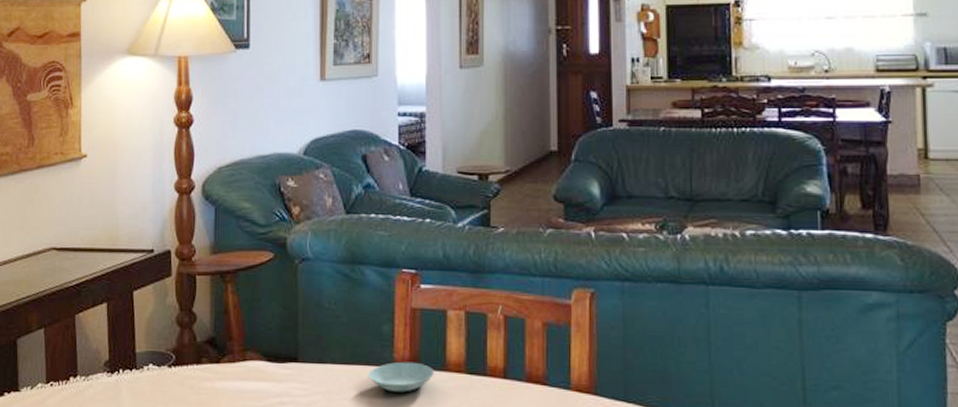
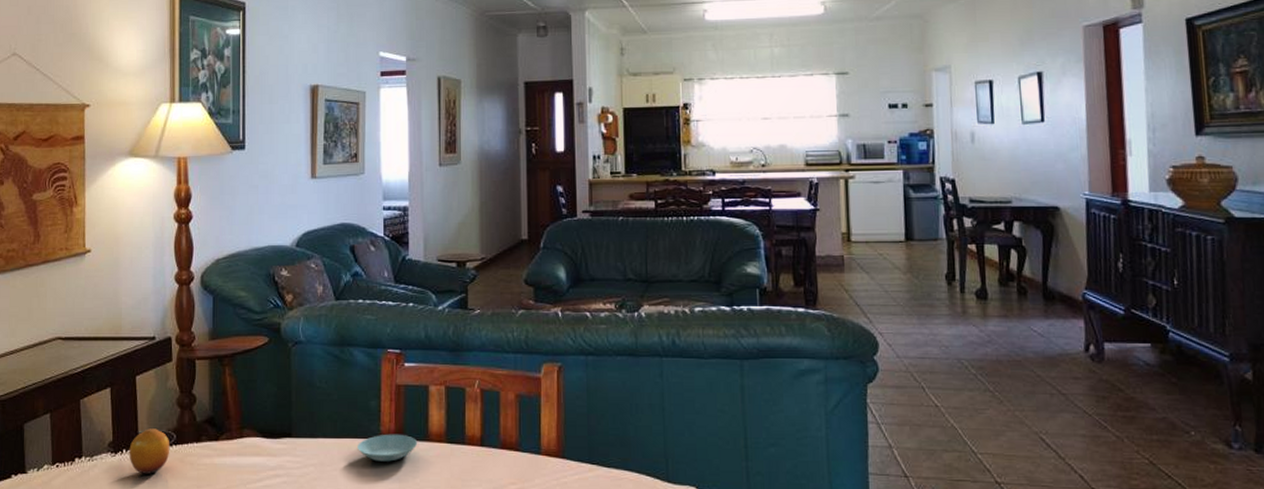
fruit: none [126,348,169,397] -> present [129,428,170,474]

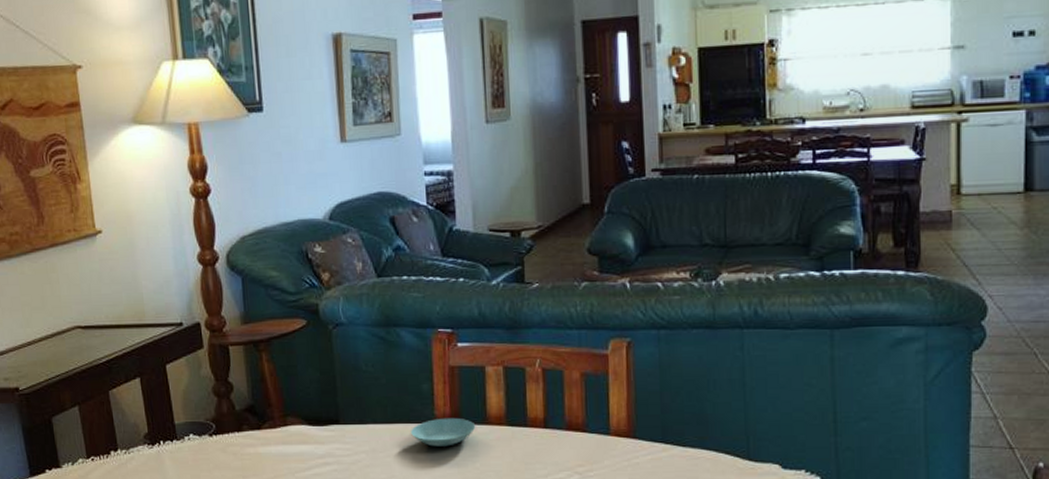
fruit: present [129,428,170,474] -> none [166,419,211,466]

